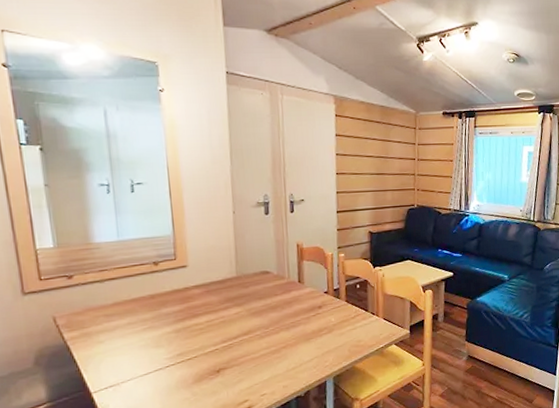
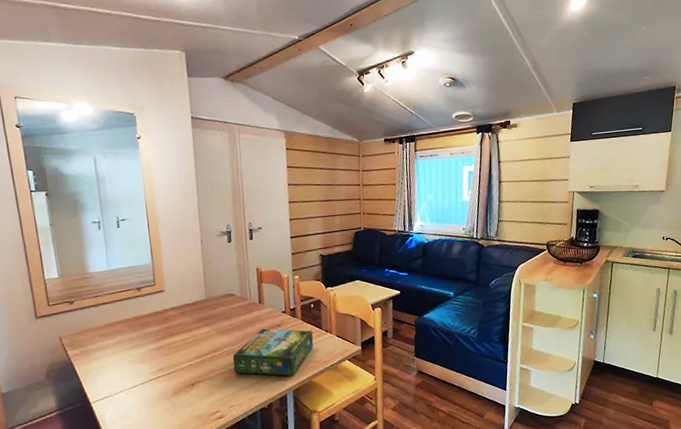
board game: none [266,310,358,362] -> present [233,328,314,377]

